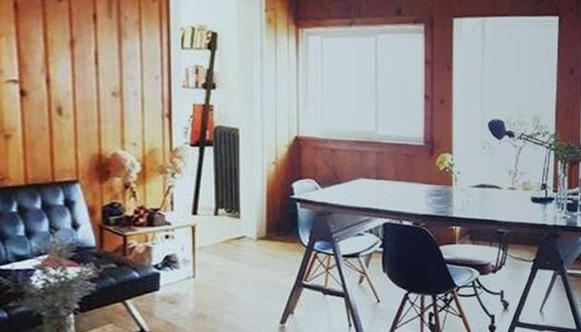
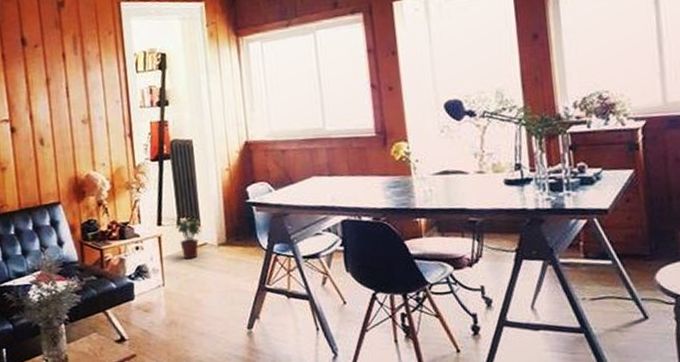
potted plant: none [212,209,241,252] -> present [175,218,202,260]

